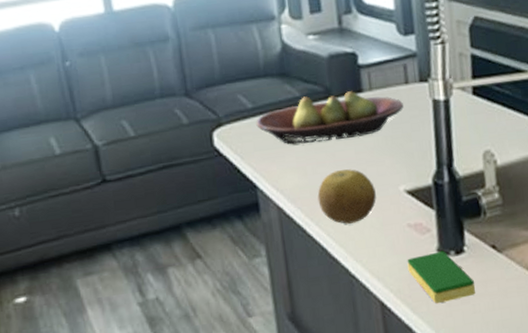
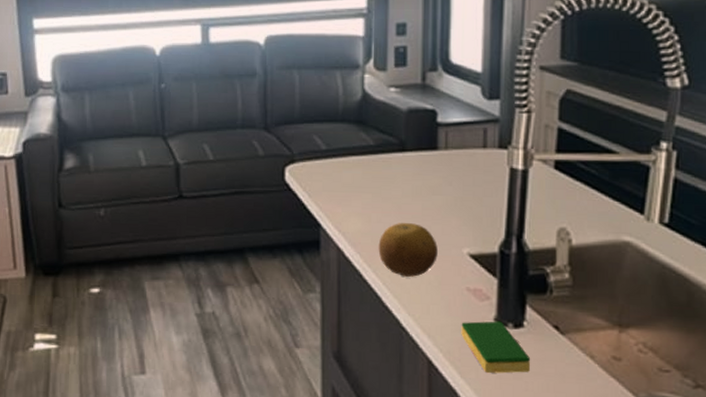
fruit bowl: present [256,91,404,145] -> none [327,146,478,193]

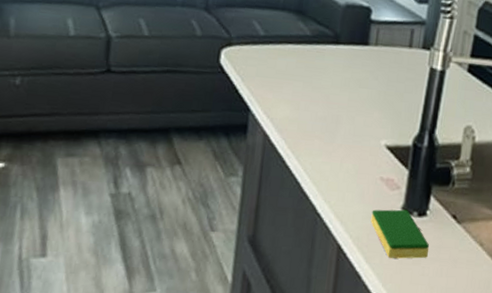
fruit: present [378,223,438,277] -> none [303,112,359,165]

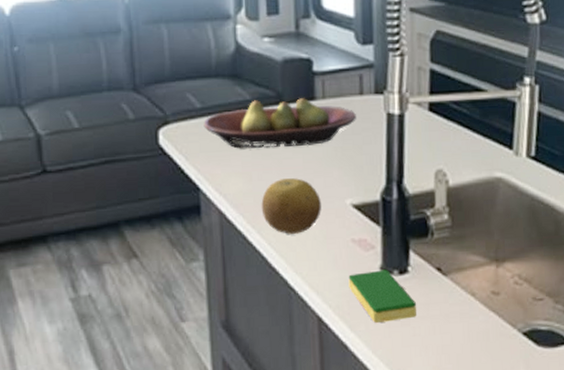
fruit bowl: none [263,37,403,86] -> present [203,98,356,149]
fruit: none [303,112,359,165] -> present [261,178,321,234]

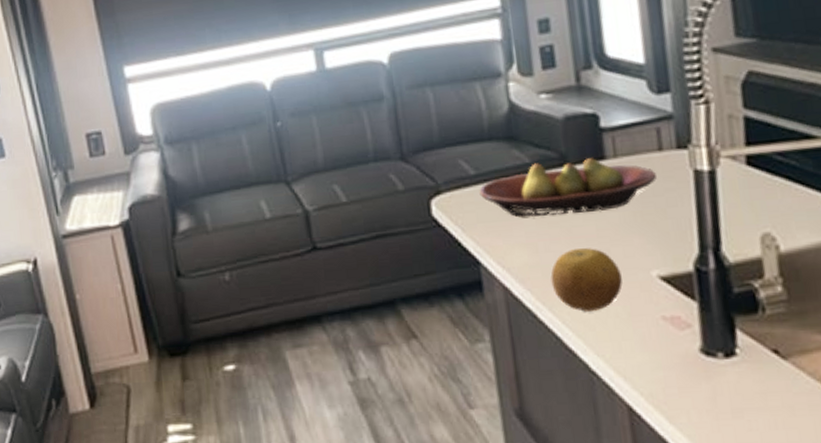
dish sponge: present [348,269,416,323] -> none [661,351,751,414]

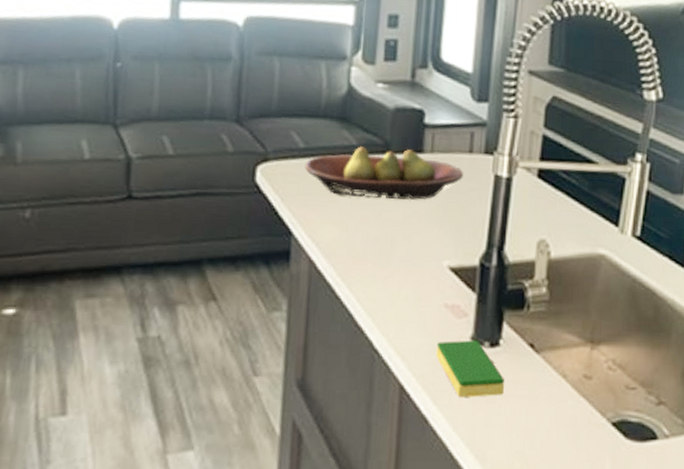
fruit: present [550,248,623,312] -> none [354,232,417,292]
dish sponge: none [661,351,751,414] -> present [436,340,504,397]

